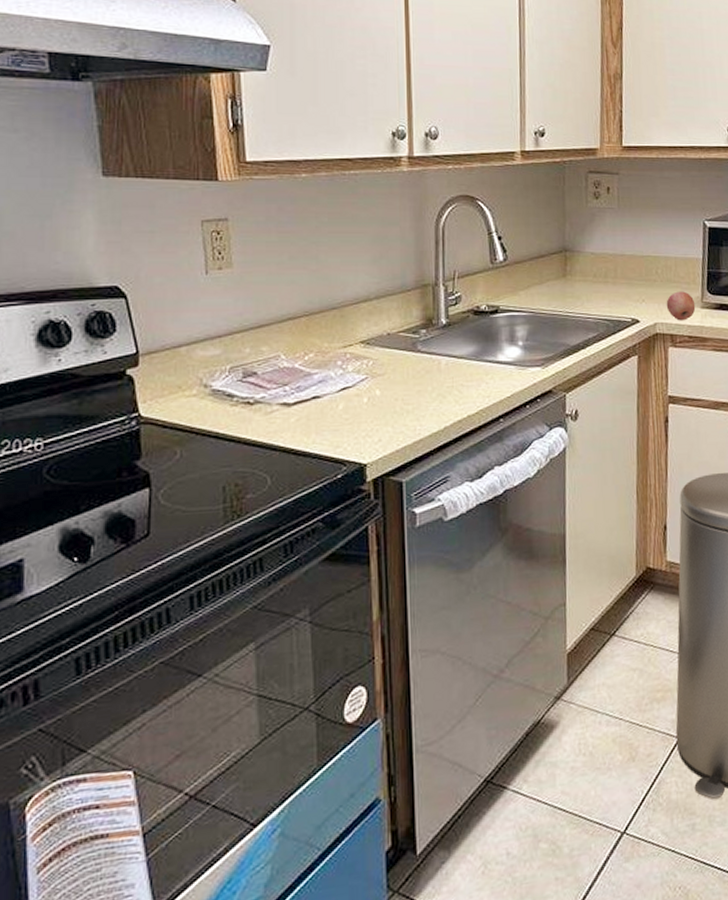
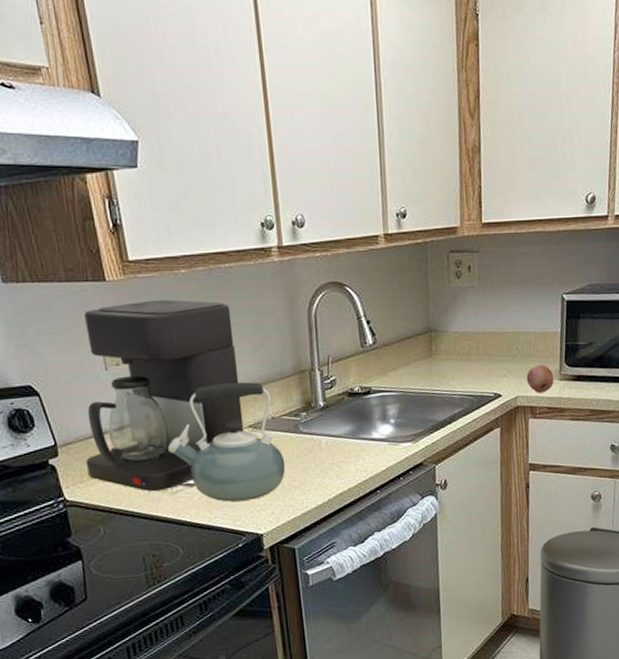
coffee maker: none [170,203,355,411] -> present [84,299,244,492]
kettle: none [266,294,399,426] -> present [167,382,286,502]

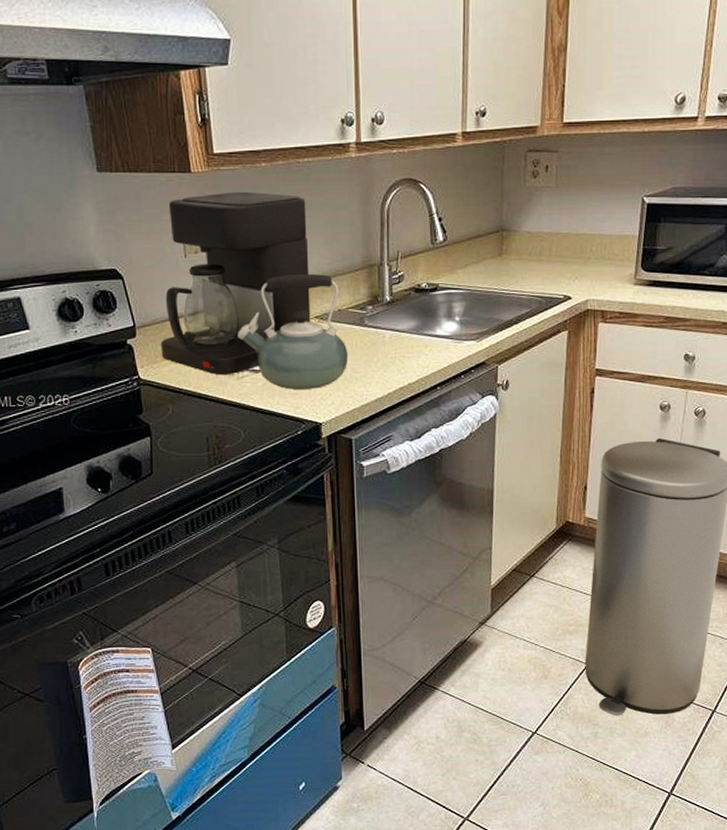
fruit: present [526,365,554,393] -> none [599,268,628,297]

